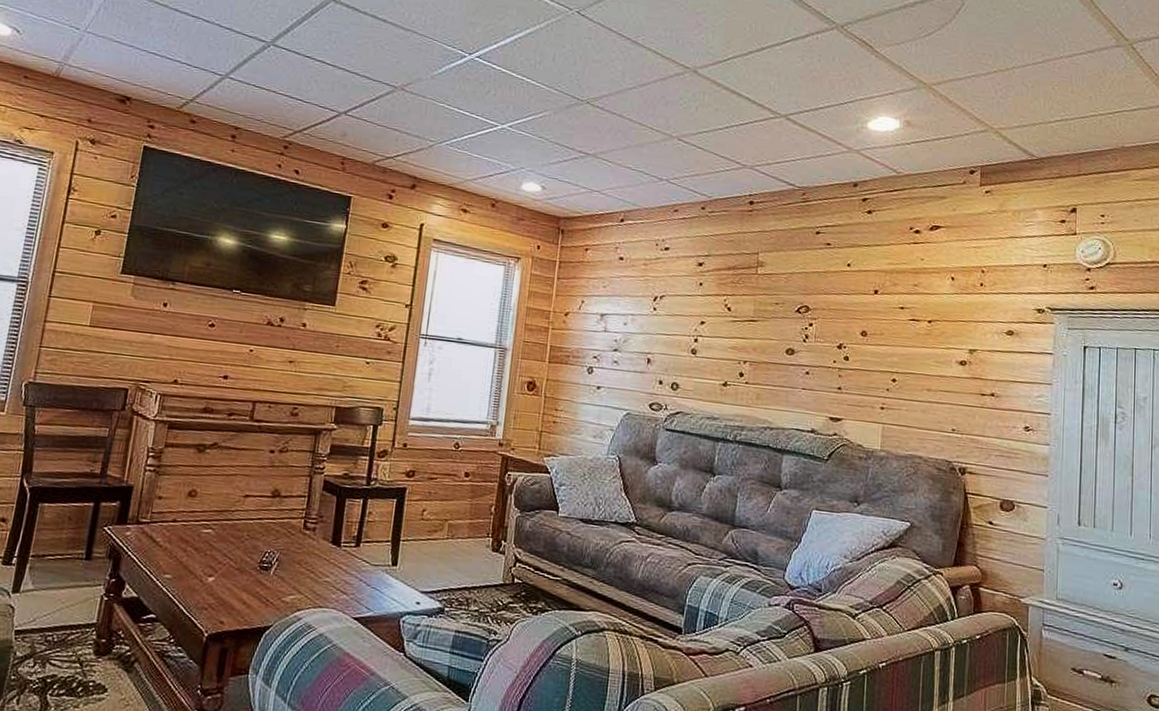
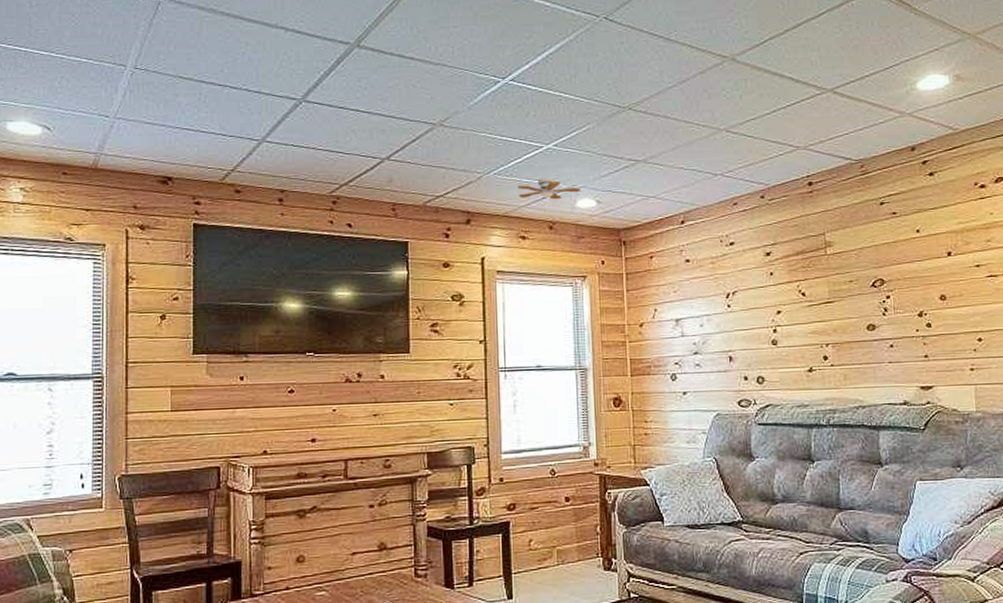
ceiling fan: none [466,155,528,190] -> present [517,177,580,213]

